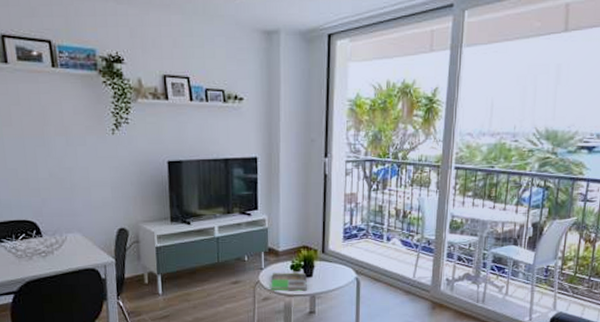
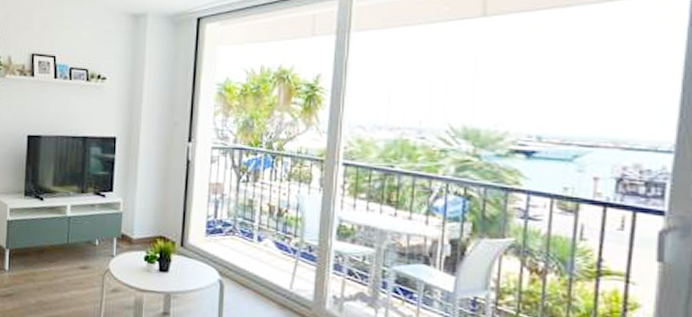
magazine: present [270,272,307,291] -> none [121,262,162,287]

